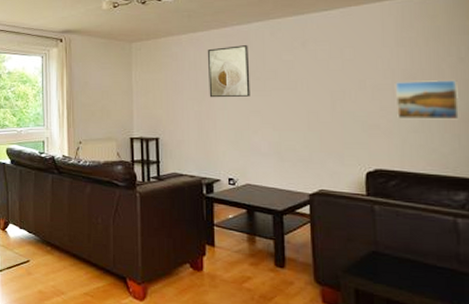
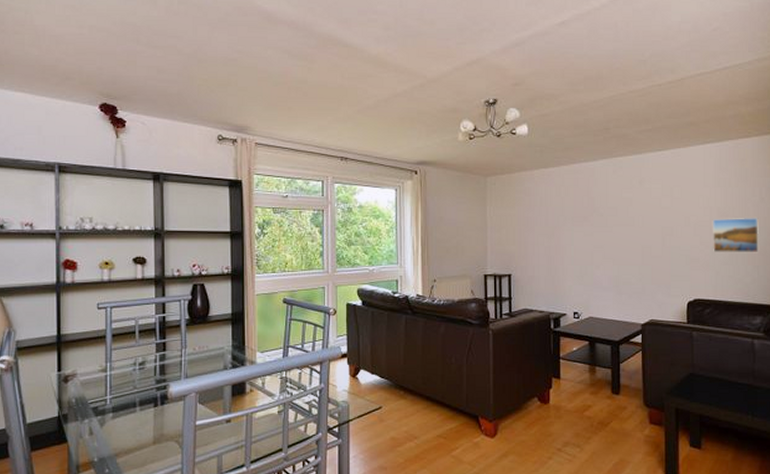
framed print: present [207,45,250,98] -> none [557,182,595,234]

